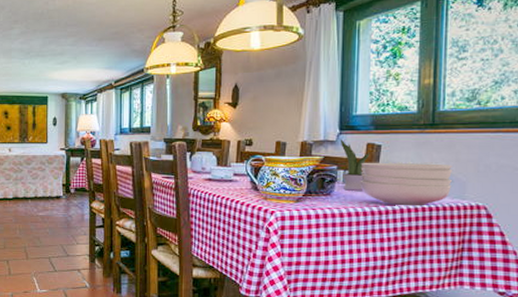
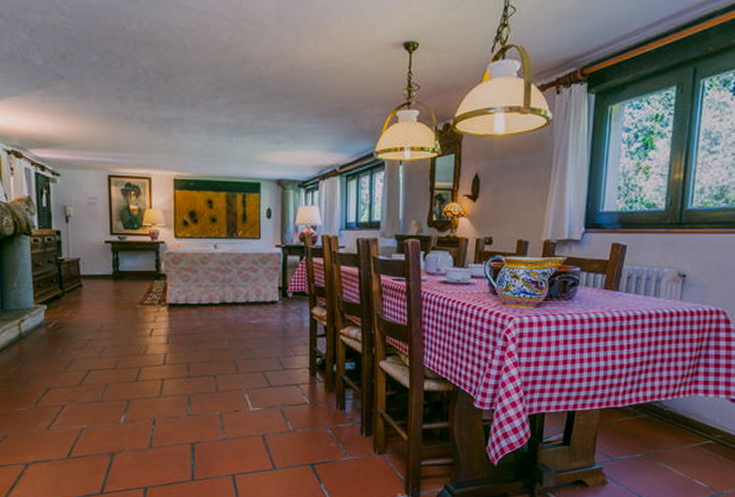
potted plant: present [340,139,370,192] -> none [584,238,615,296]
bowl: present [360,162,454,206] -> none [603,264,697,312]

